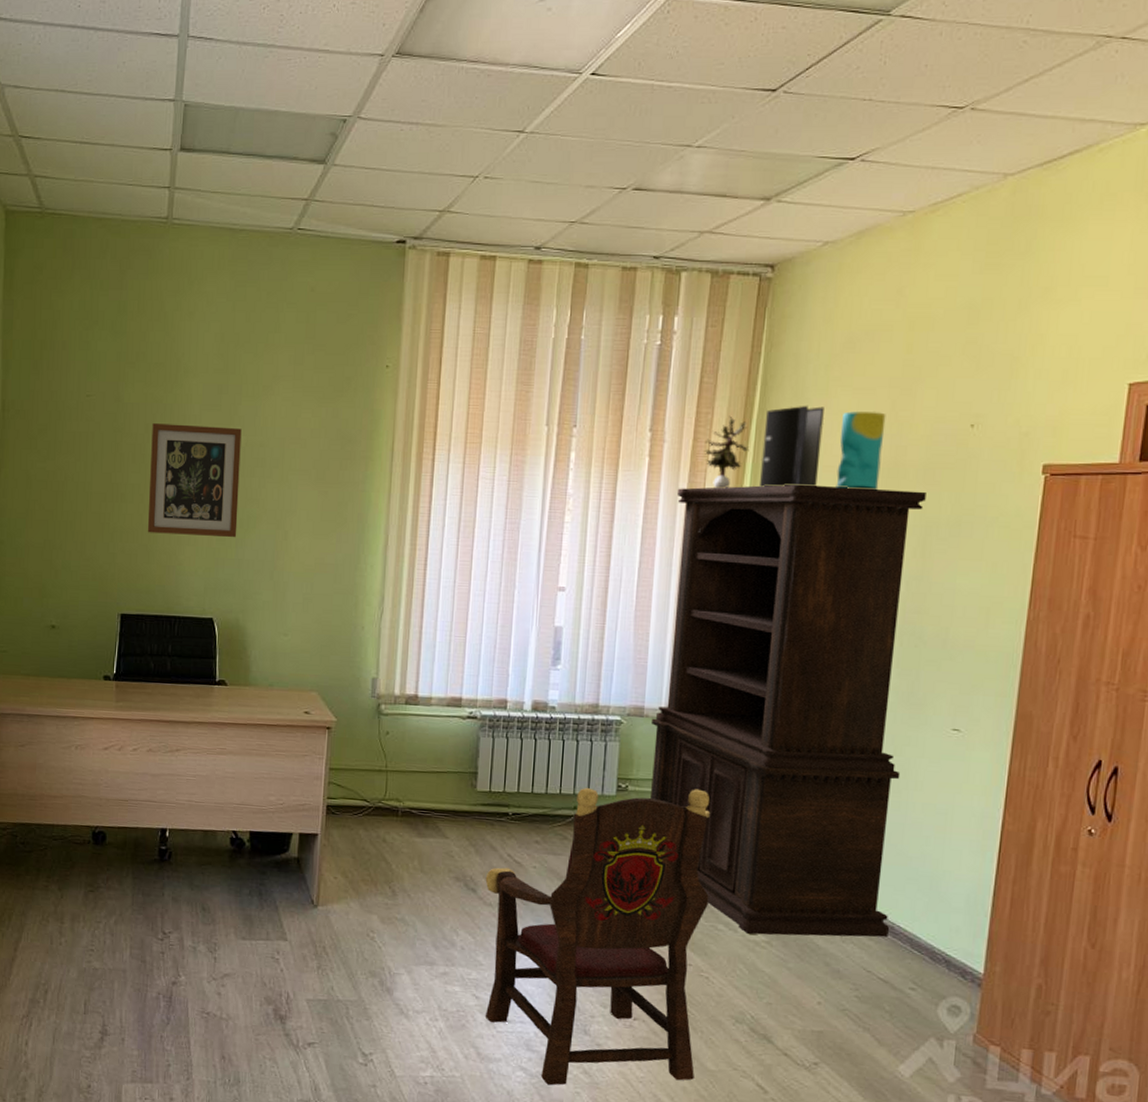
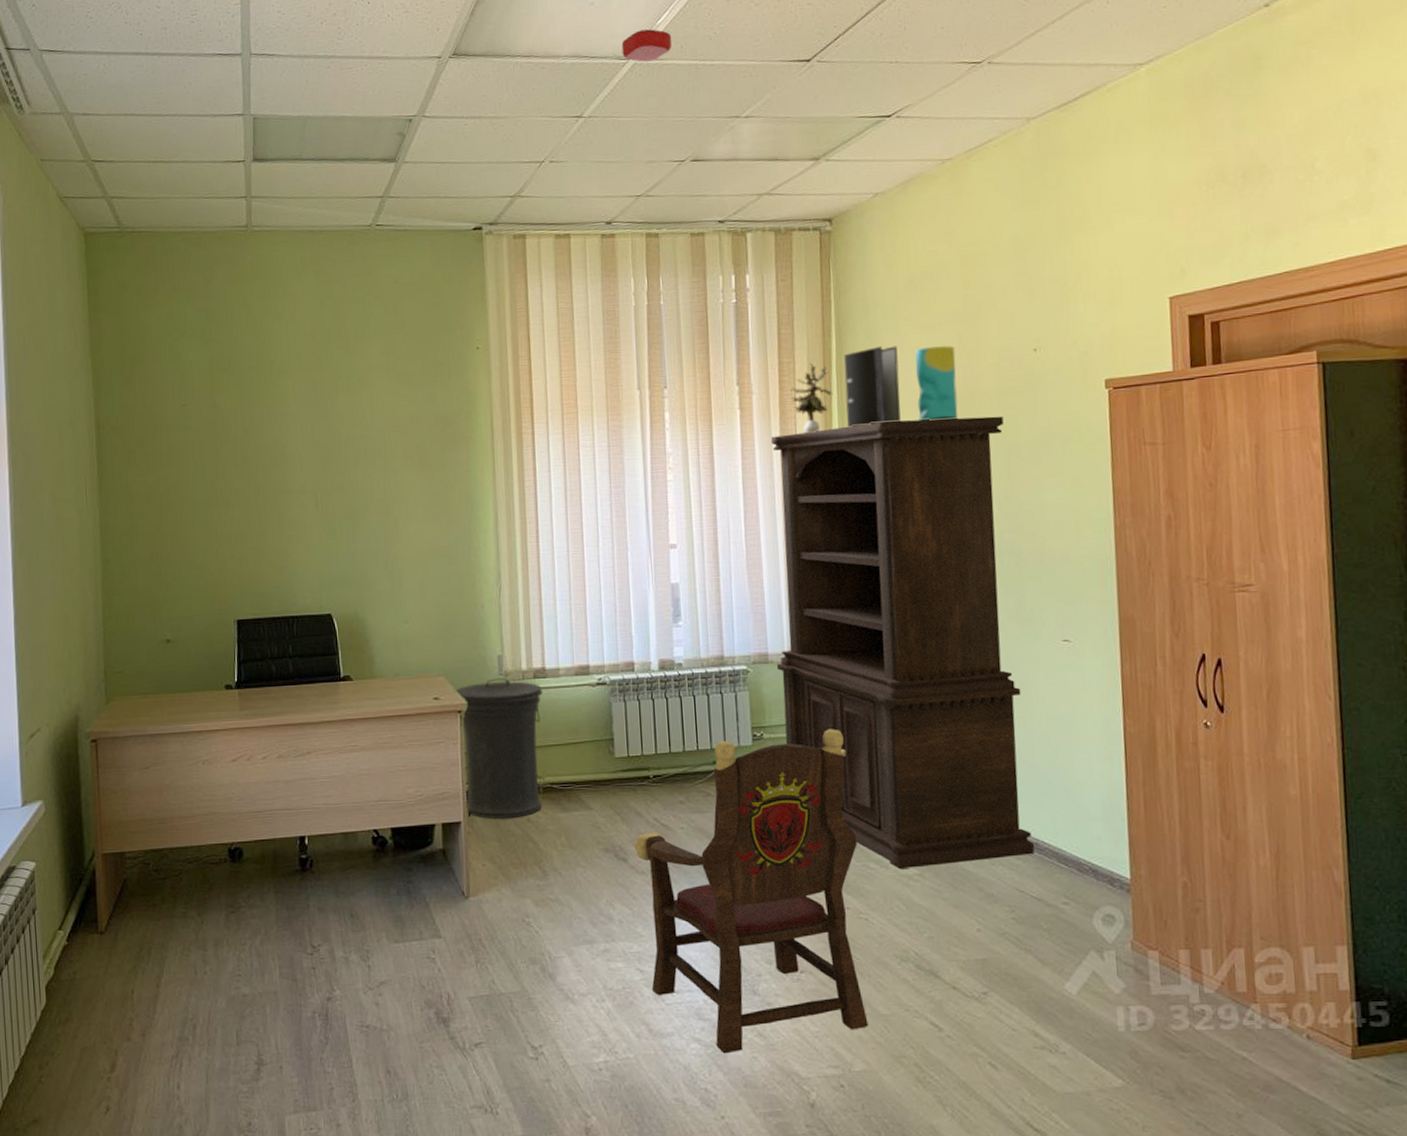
wall art: present [147,423,242,538] -> none [251,422,347,535]
trash can: none [324,699,413,837] -> present [454,678,543,819]
smoke detector: none [575,42,631,78] -> present [621,29,672,62]

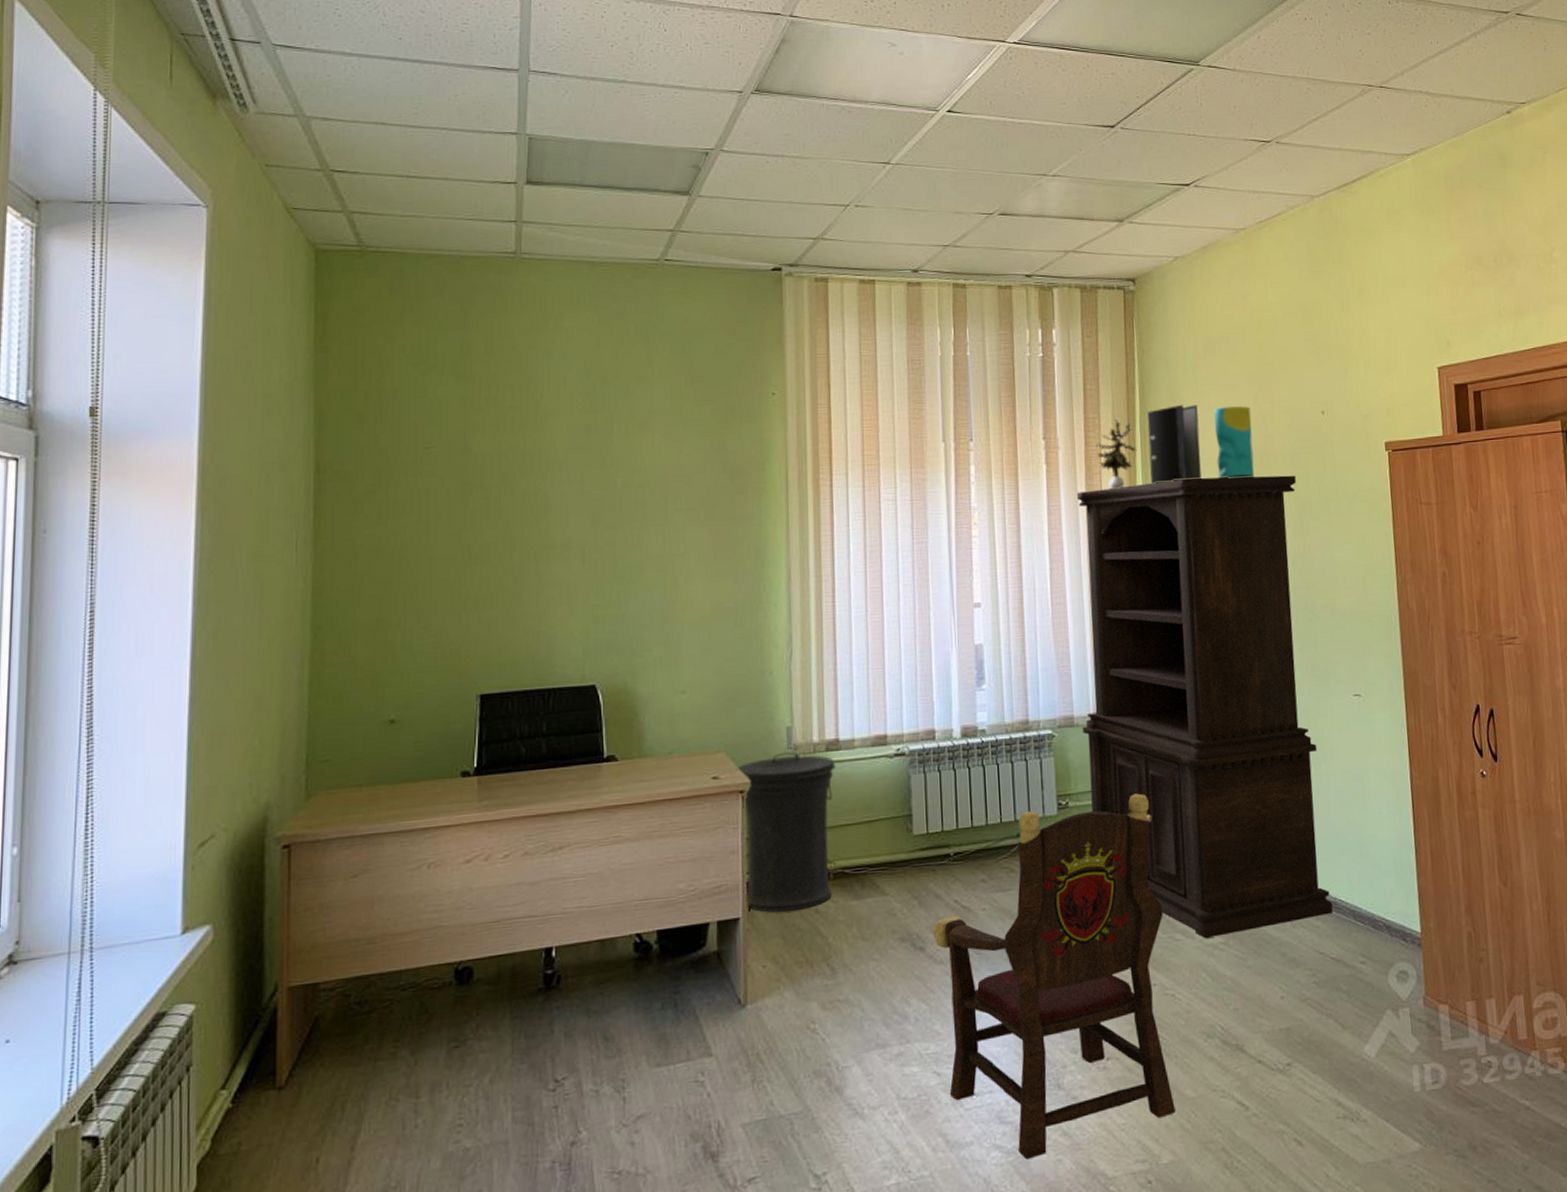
smoke detector: present [621,29,672,62] -> none [931,83,981,115]

